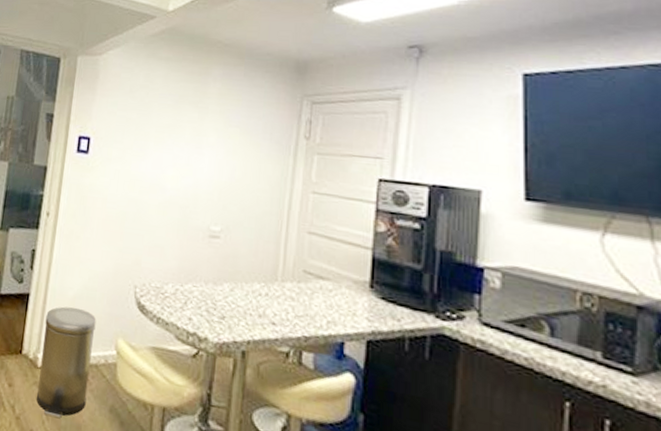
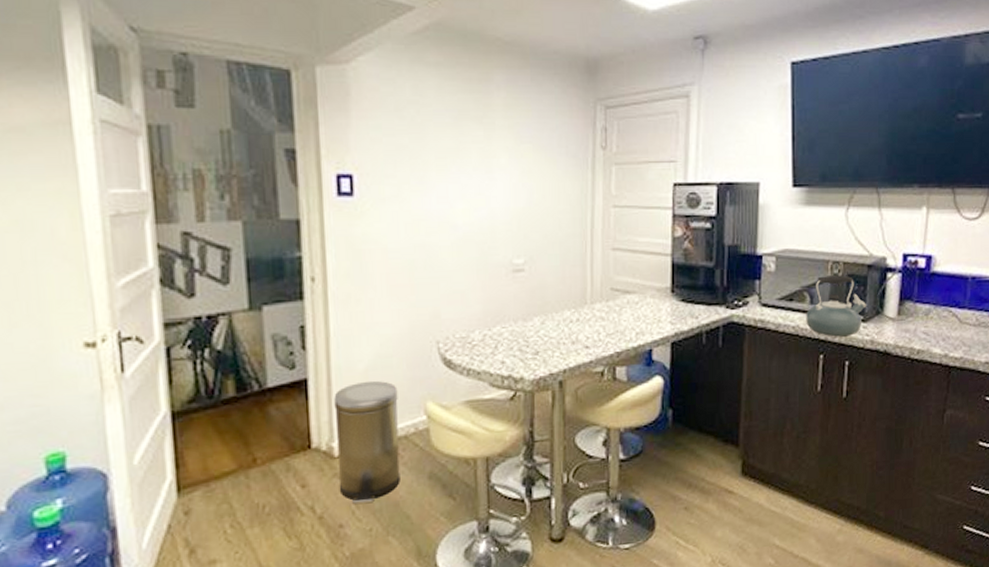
kettle: none [544,306,636,389] -> present [806,275,866,337]

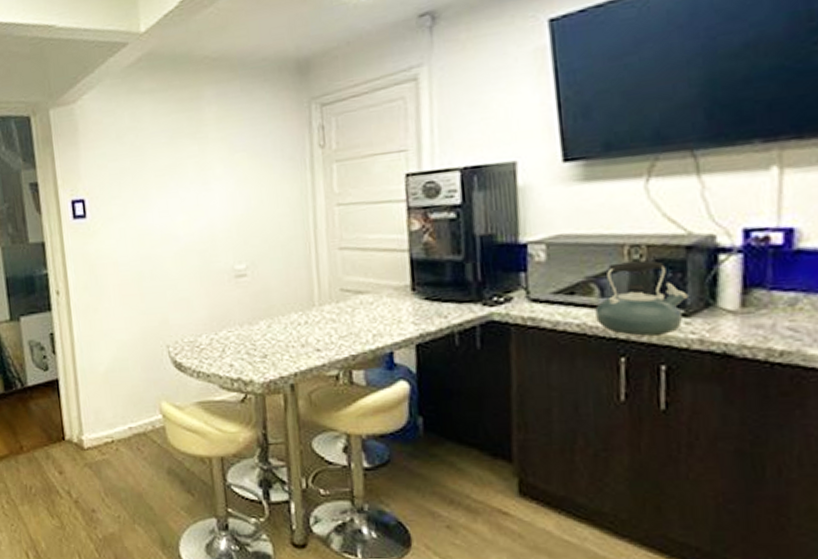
pedal bin: present [334,381,400,504] -> none [81,382,142,493]

